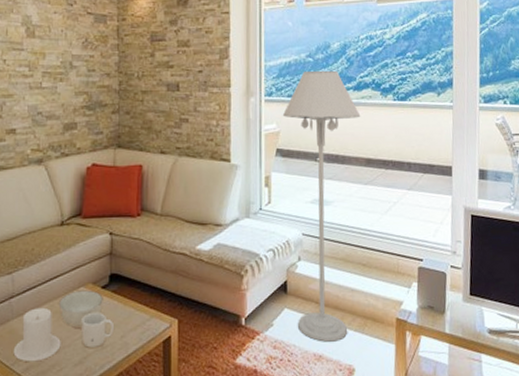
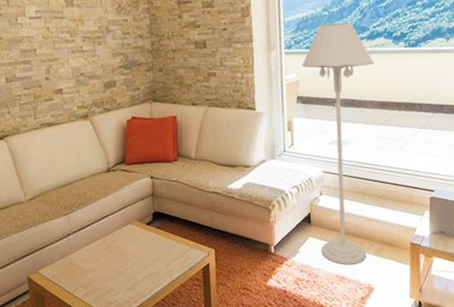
candle: present [13,307,61,362] -> none [74,242,114,289]
bowl: present [58,290,103,329] -> none [109,226,149,260]
mug: present [81,313,114,349] -> none [130,245,159,276]

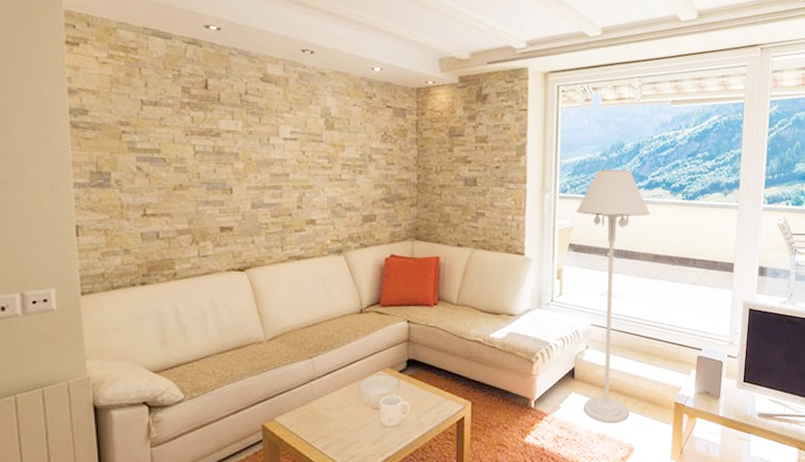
bowl: none [109,226,149,260] -> present [357,374,400,410]
mug: none [130,245,159,276] -> present [380,395,410,428]

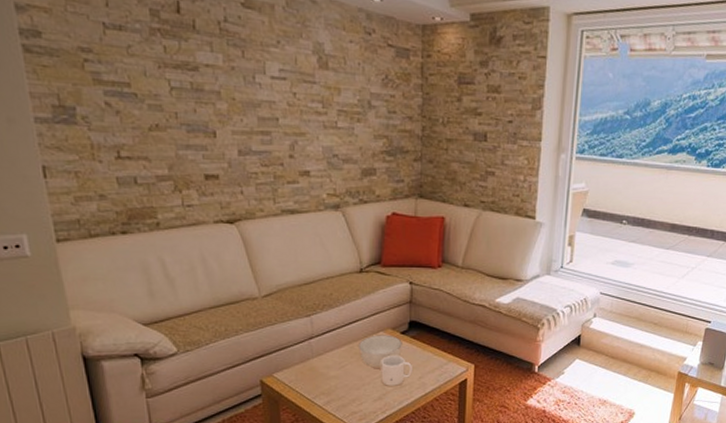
floor lamp: present [575,169,651,423] -> none [587,129,672,389]

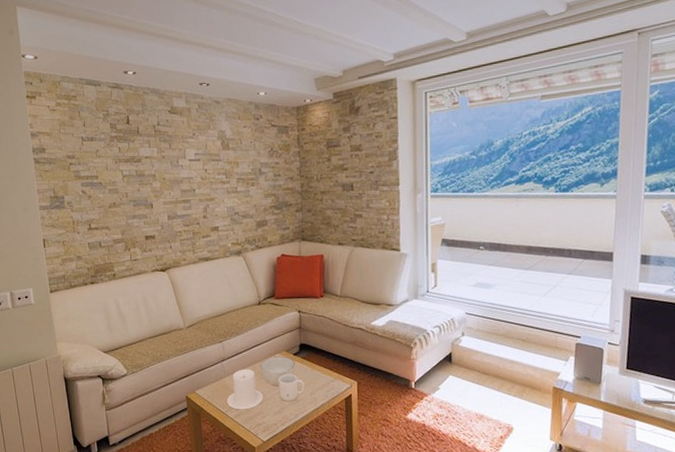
candle: none [314,348,361,397] -> present [227,369,263,410]

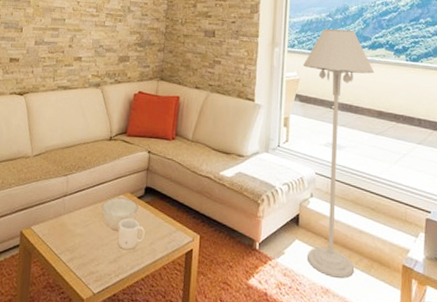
candle: present [227,369,263,410] -> none [61,207,101,254]
floor lamp: none [447,166,523,404] -> present [302,28,375,278]

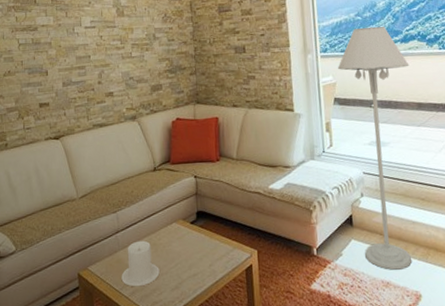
candle: none [61,207,101,254] -> present [121,240,160,287]
bowl: present [101,197,138,231] -> none [155,225,193,259]
mug: present [117,219,145,250] -> none [175,245,203,276]

